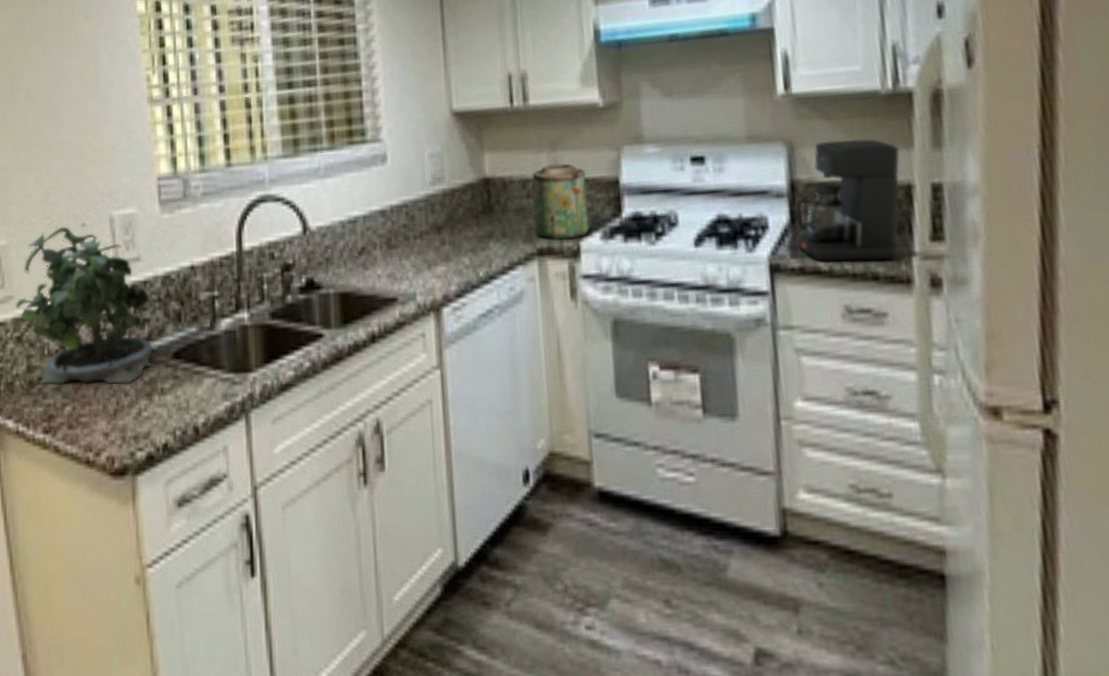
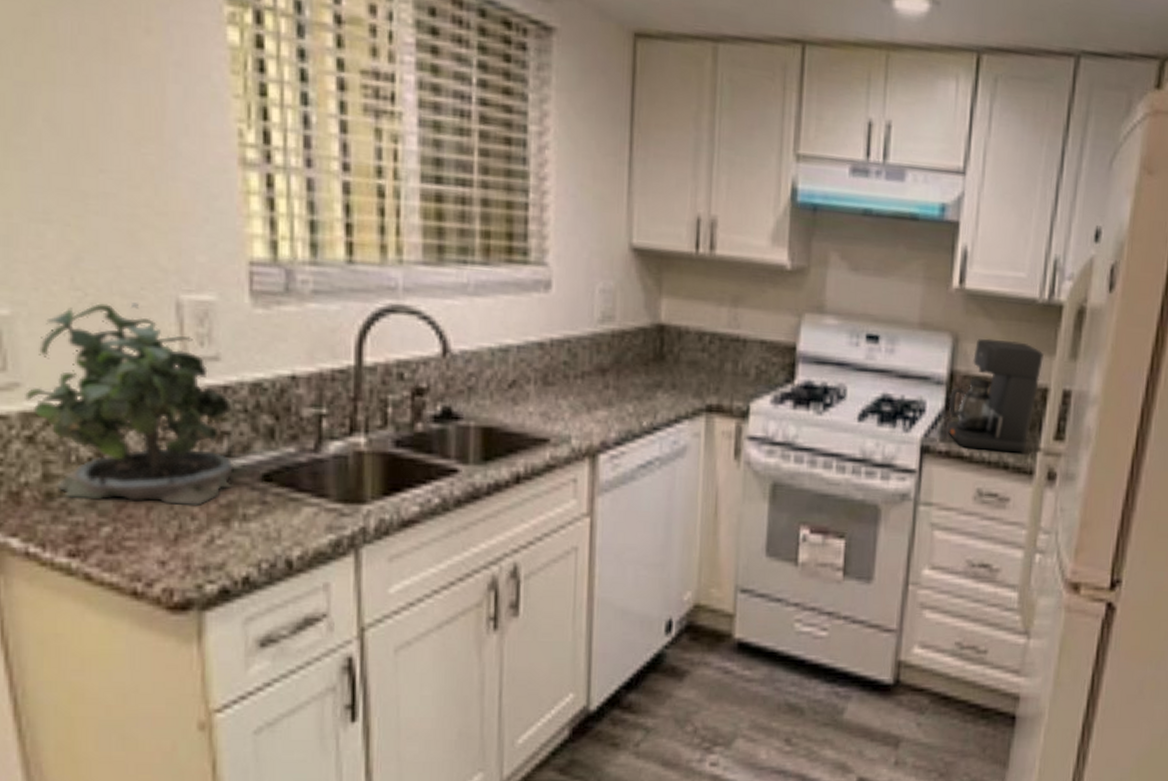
canister: present [531,163,589,240] -> none [705,320,764,400]

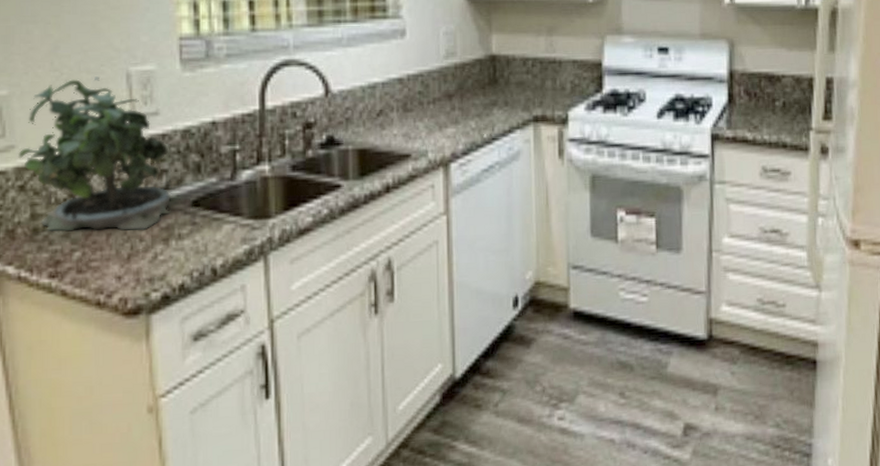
coffee maker: present [947,338,1044,453] -> none [731,41,806,134]

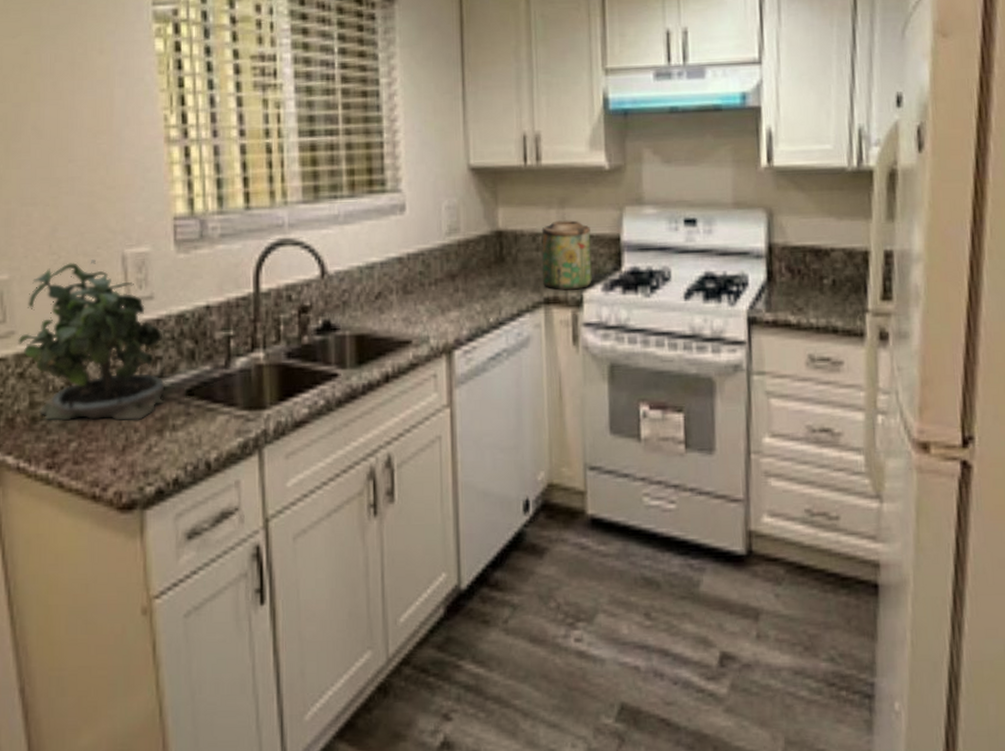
canister: none [531,47,576,110] -> present [541,220,592,290]

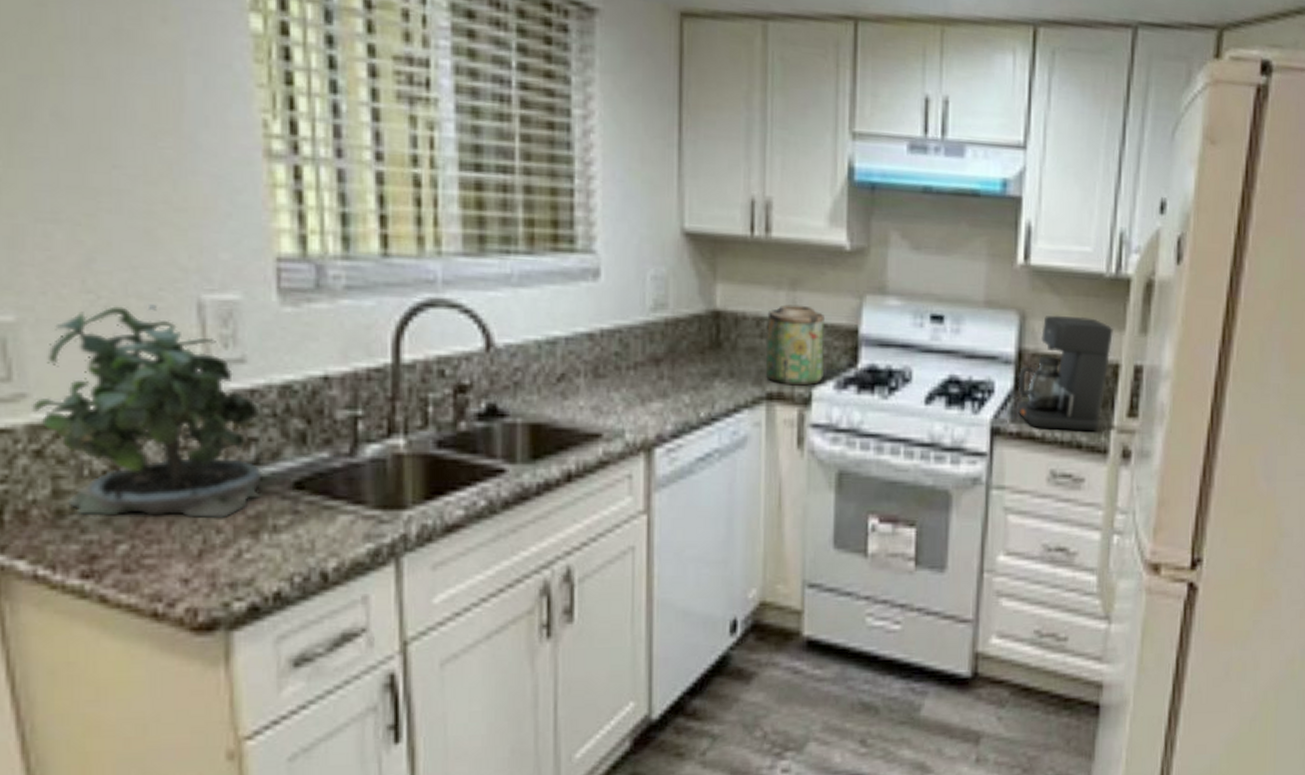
coffee maker: none [770,209,860,317] -> present [1017,315,1113,432]

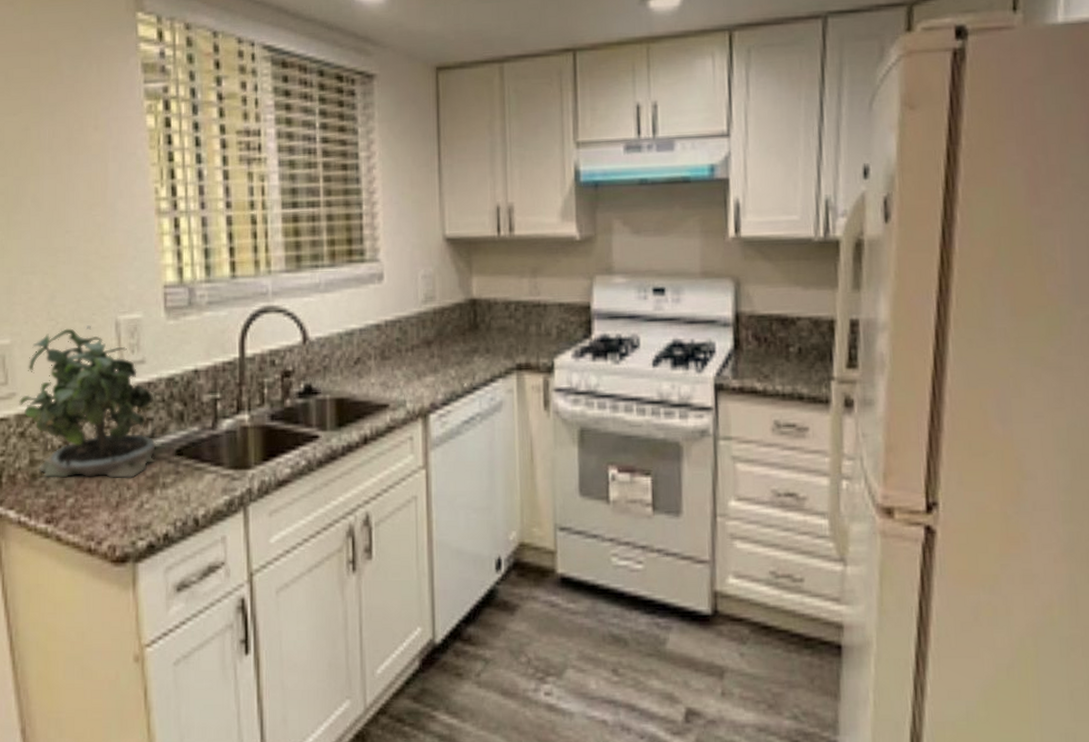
canister: present [765,304,825,386] -> none [514,289,563,357]
coffee maker: present [1017,315,1113,432] -> none [737,279,826,384]

